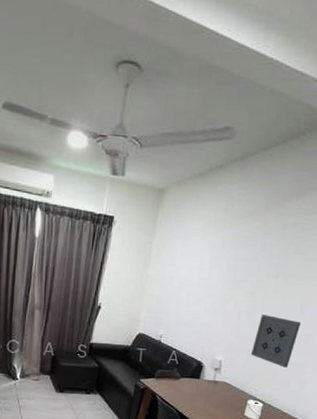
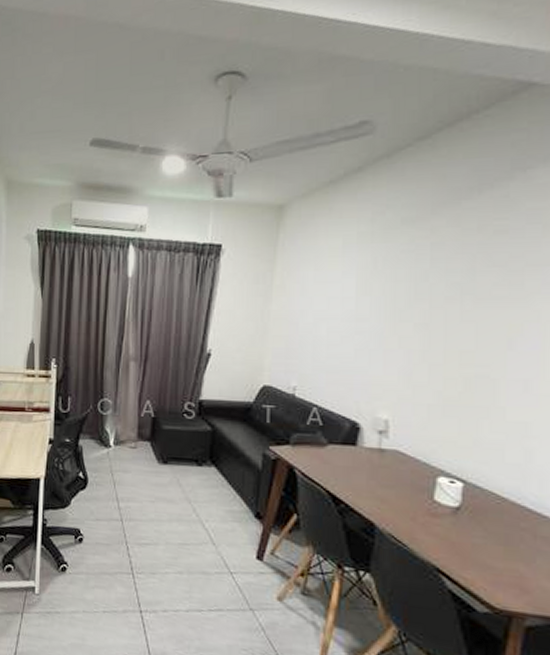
wall art: present [250,314,302,368] -> none [433,353,513,429]

